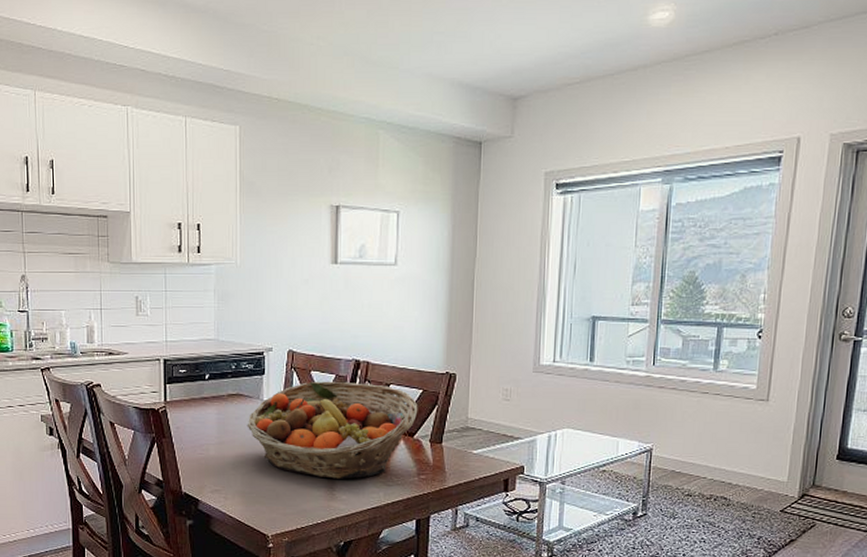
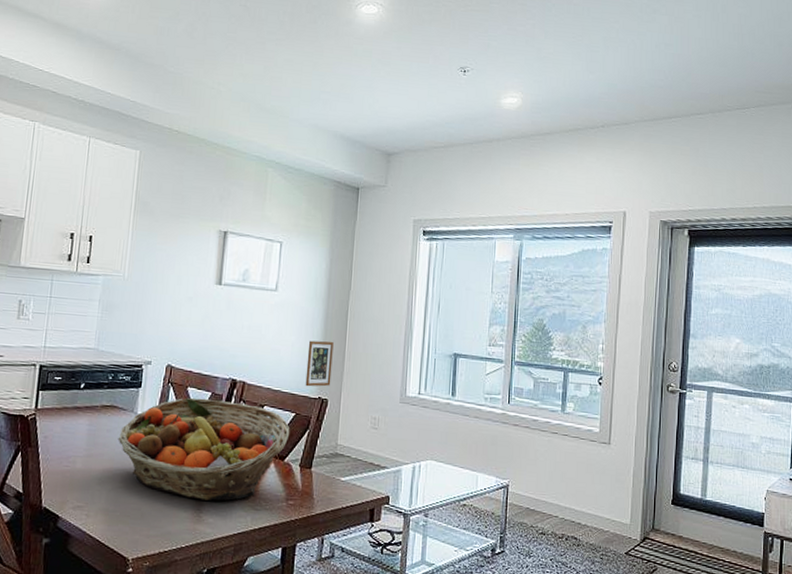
picture frame: none [431,314,460,362] -> present [305,340,334,387]

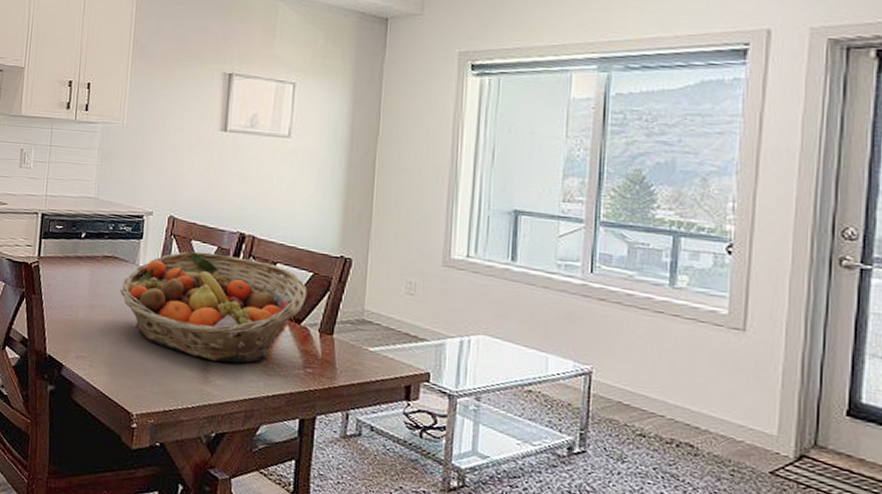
picture frame: present [305,340,334,387] -> none [324,192,358,245]

